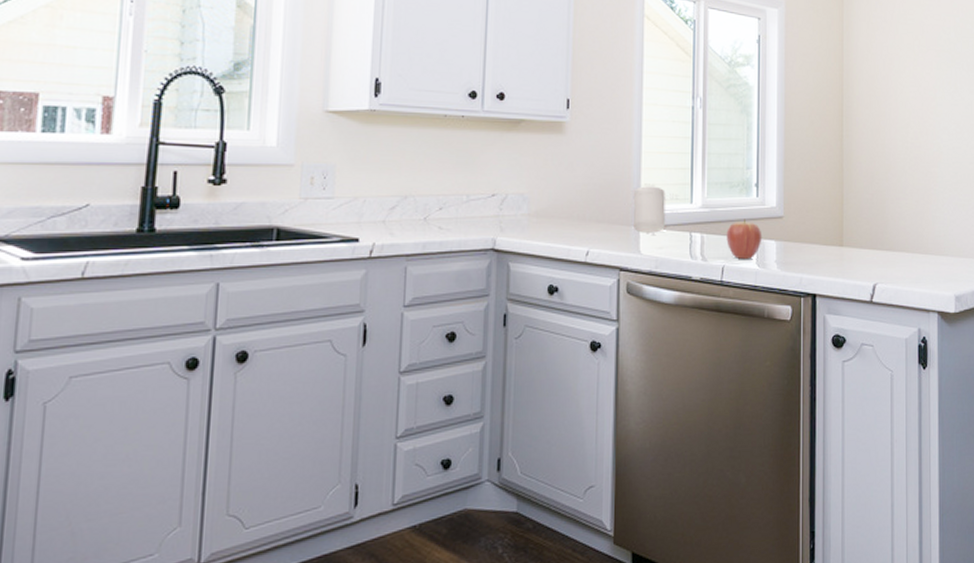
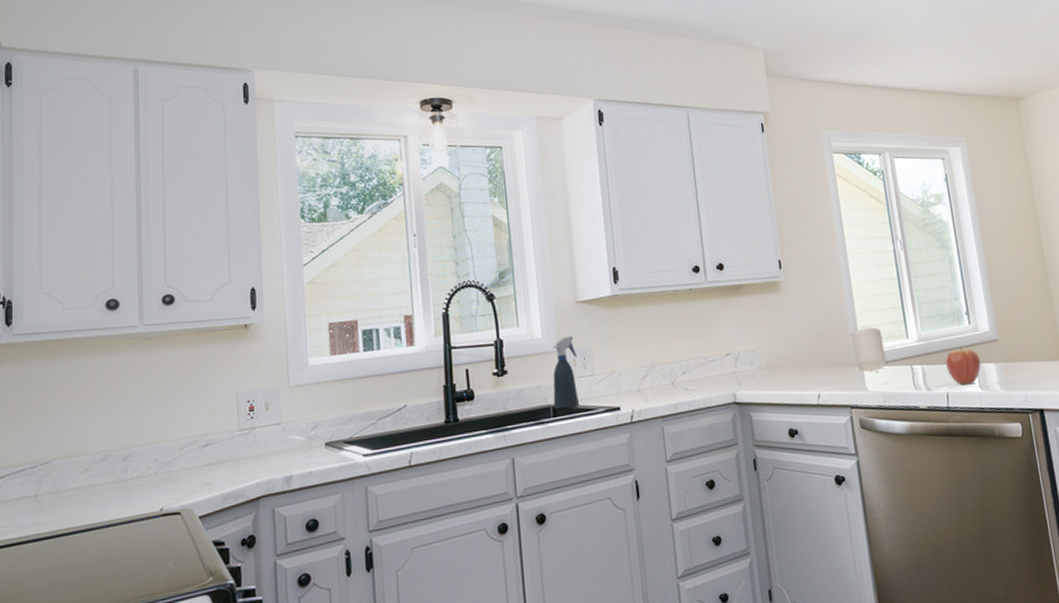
spray bottle: none [279,149,316,233] -> present [553,335,580,409]

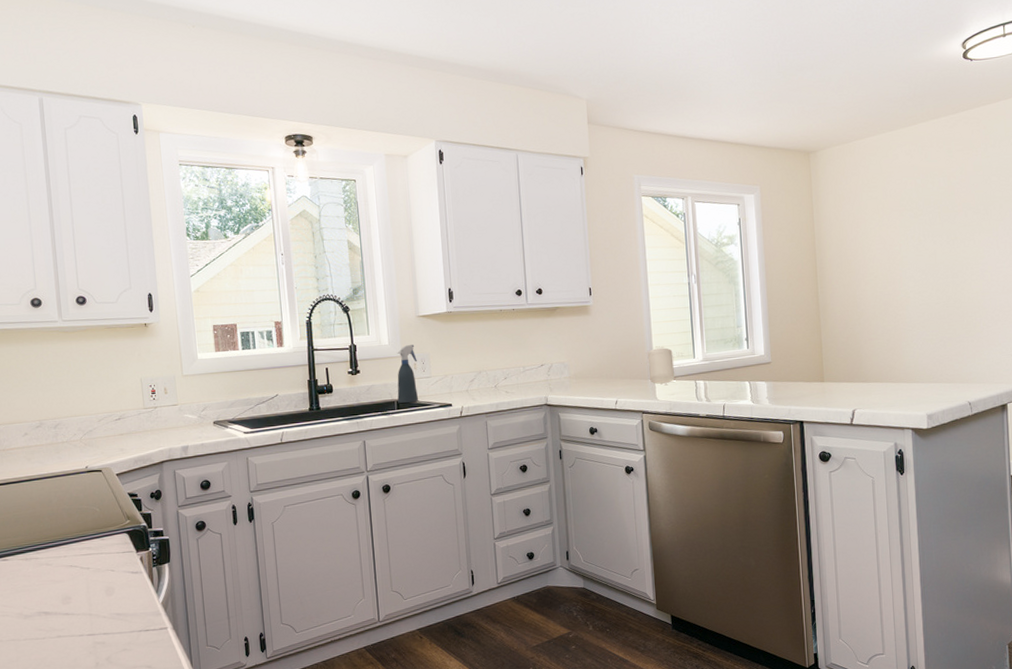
fruit: present [945,346,982,385] -> none [724,366,755,398]

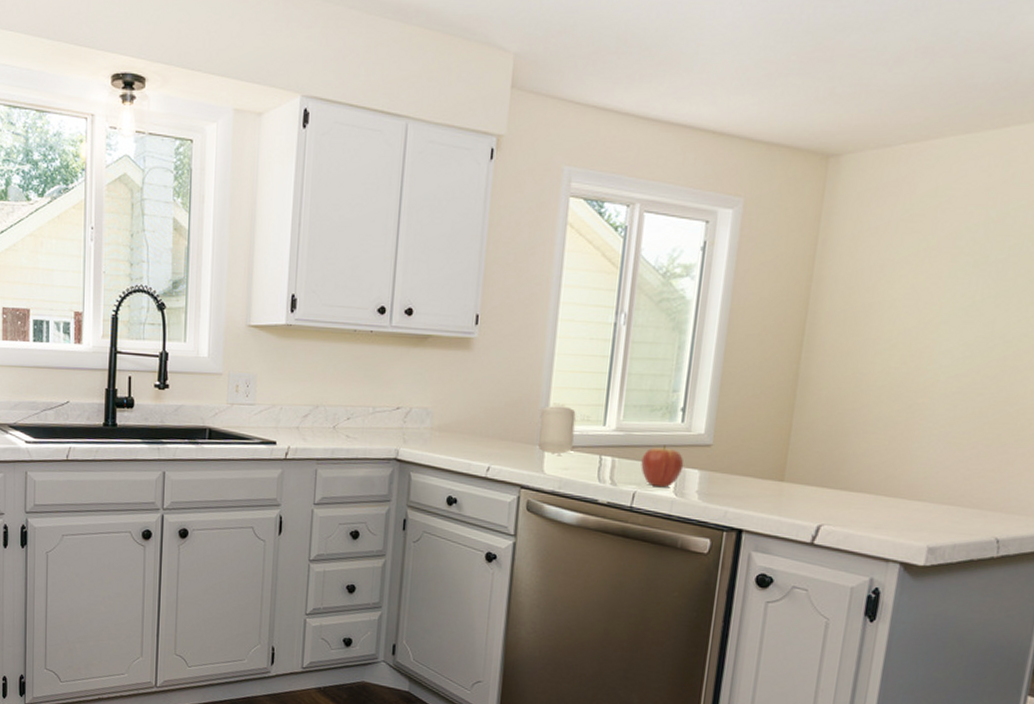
spray bottle: present [397,344,419,404] -> none [210,359,240,434]
fruit: none [724,366,755,398] -> present [641,445,684,487]

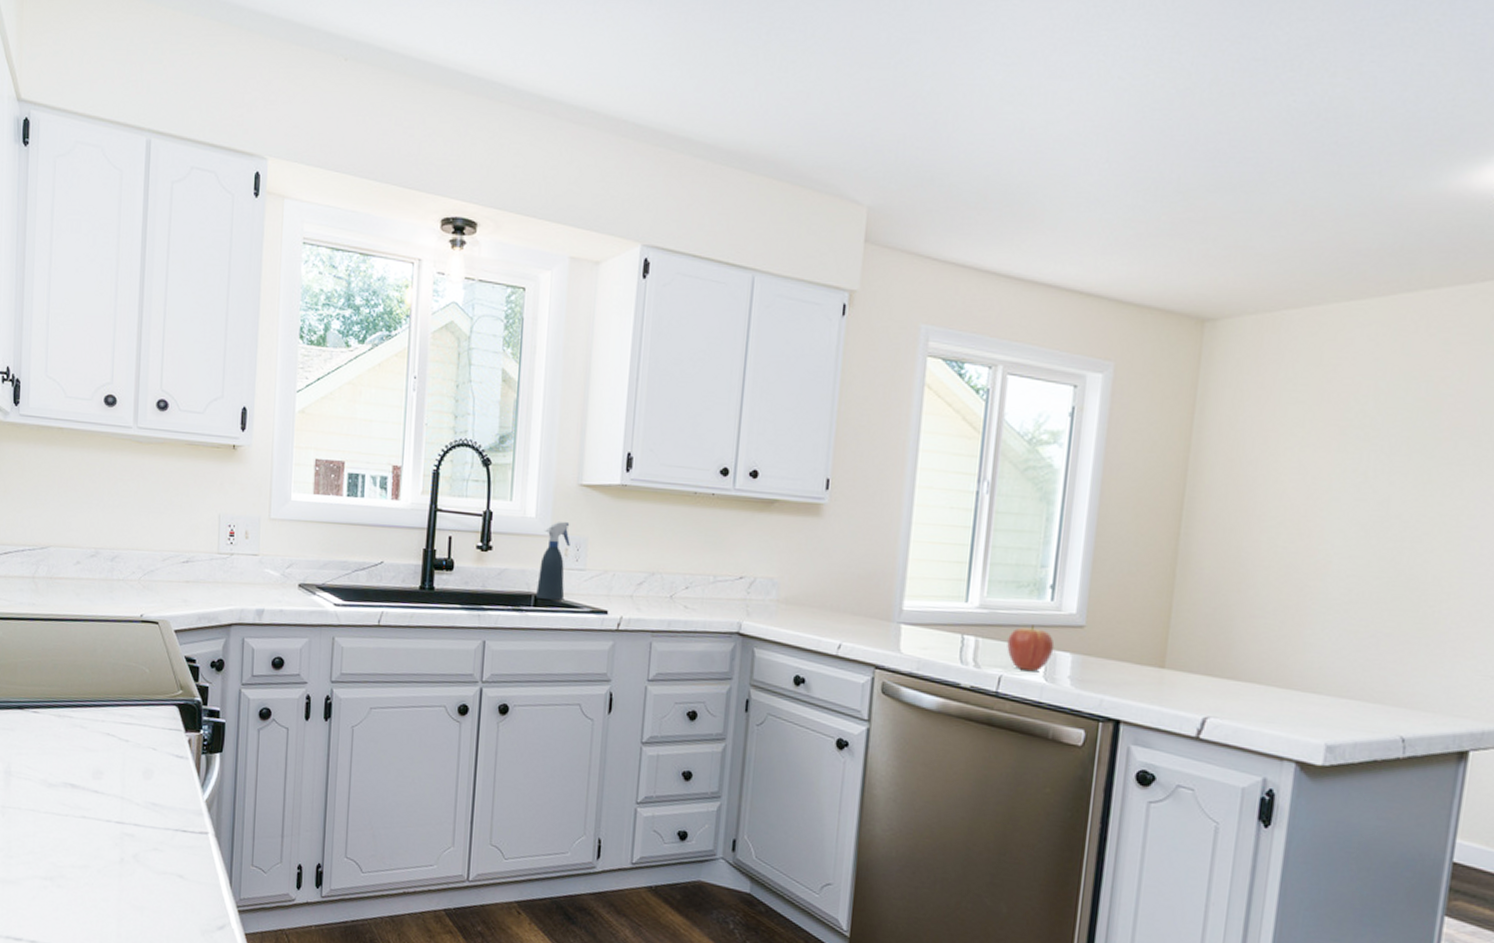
spray bottle: none [210,359,240,434] -> present [536,521,570,601]
canister: present [530,403,591,455] -> none [885,576,952,633]

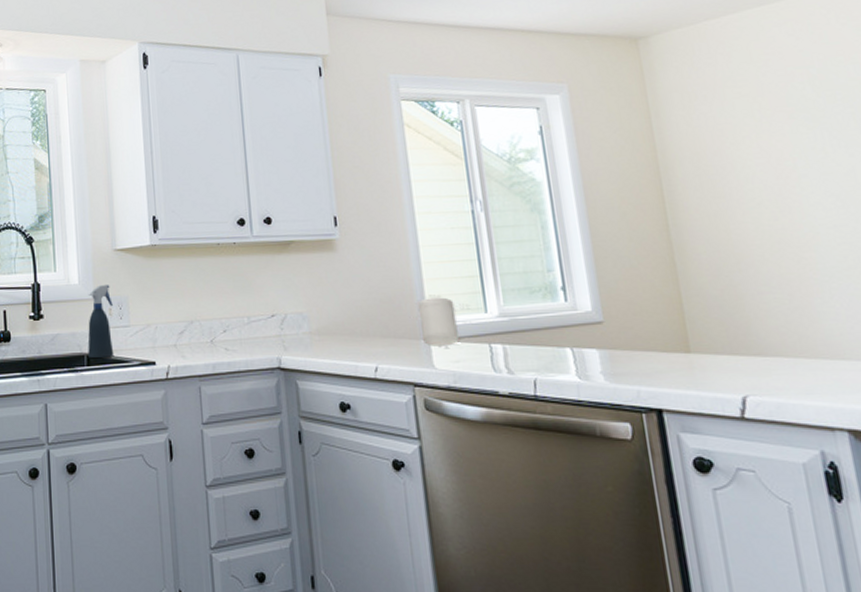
canister: none [885,576,952,633] -> present [409,294,473,348]
fruit: present [1007,624,1055,671] -> none [533,326,580,371]

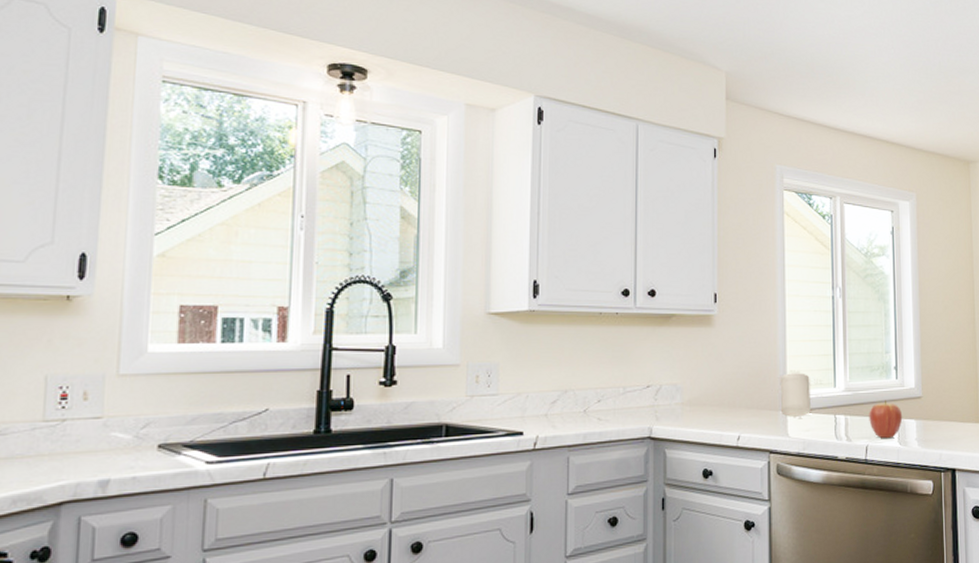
spray bottle: present [87,284,114,359] -> none [447,349,481,429]
fruit: none [533,326,580,371] -> present [869,400,903,438]

